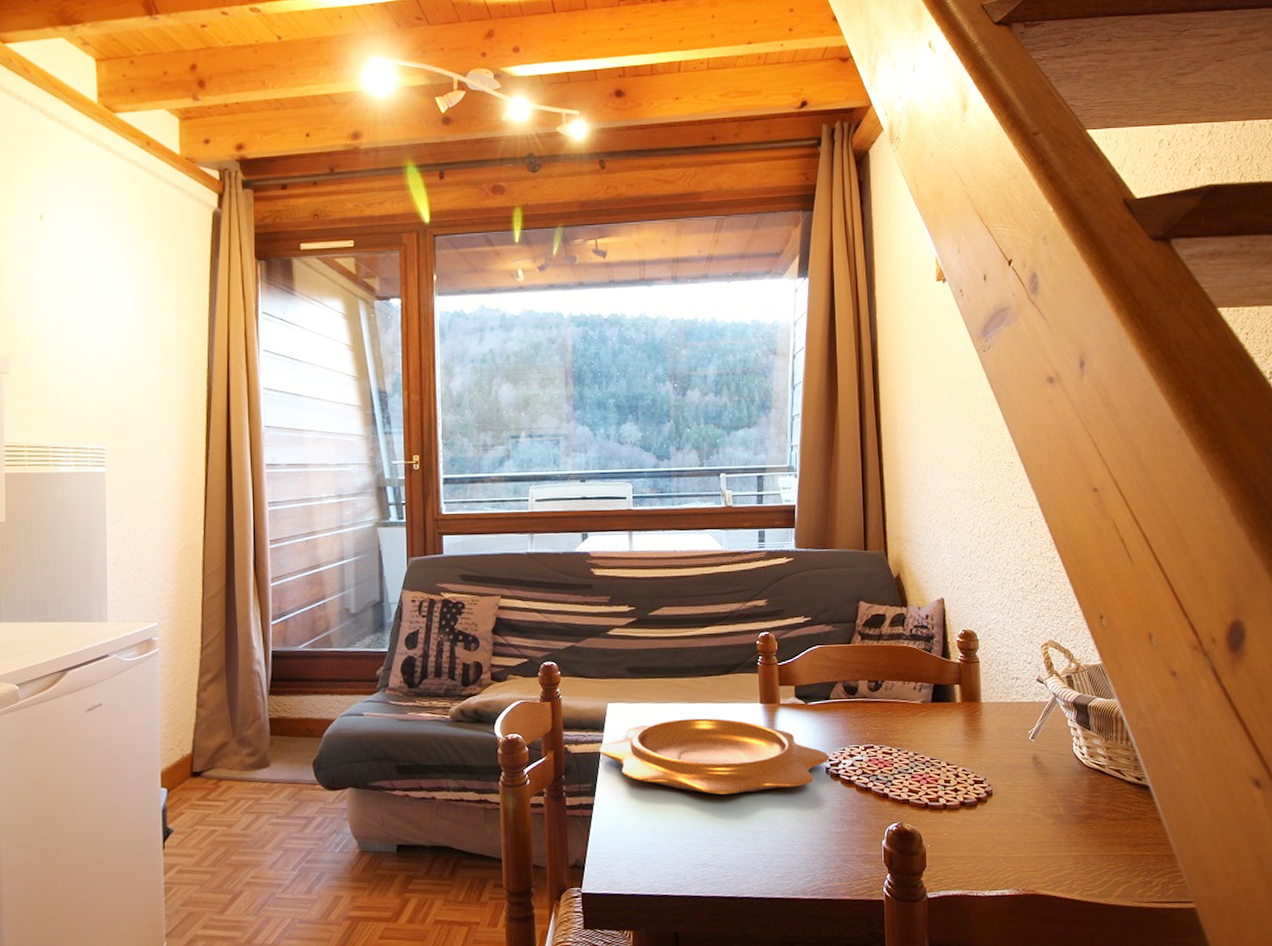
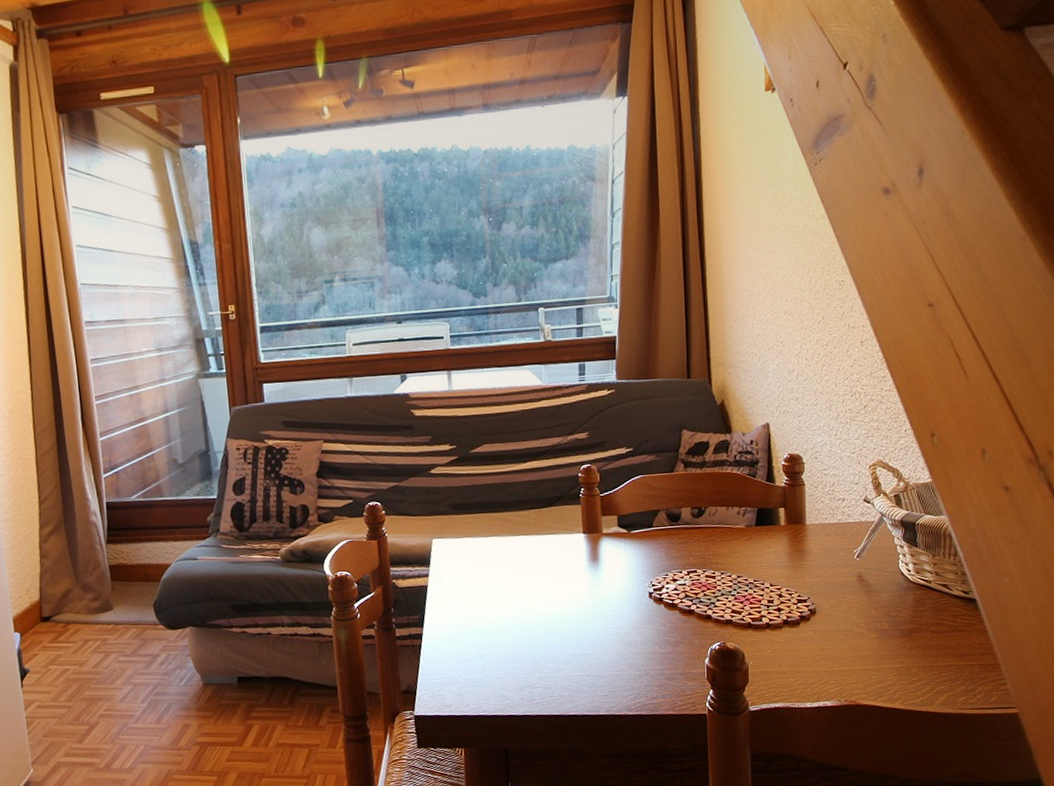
decorative bowl: present [599,718,830,795] -> none [425,549,653,621]

